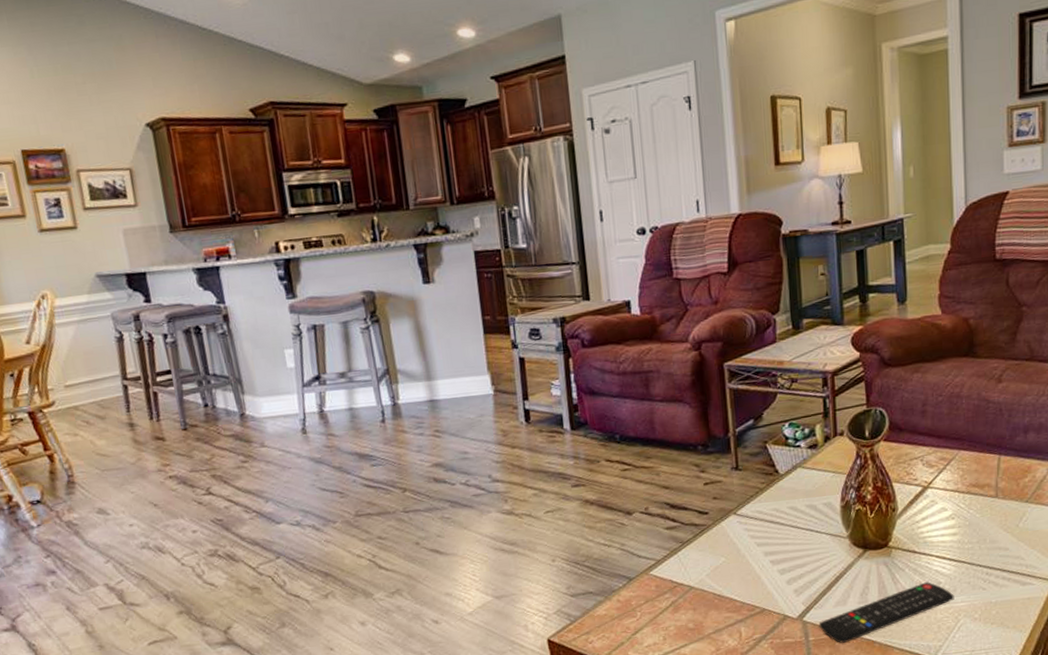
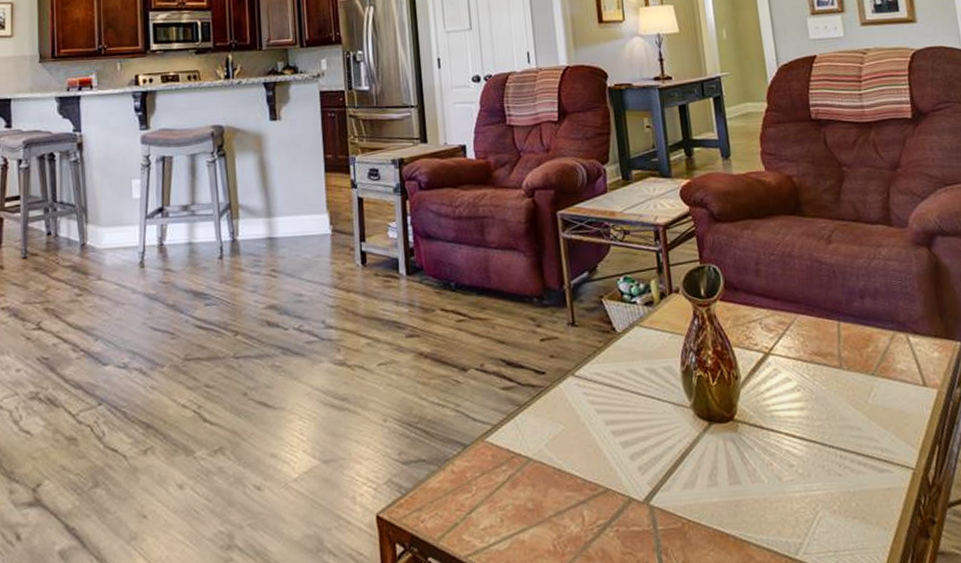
remote control: present [818,582,955,643] -> none [666,464,810,535]

